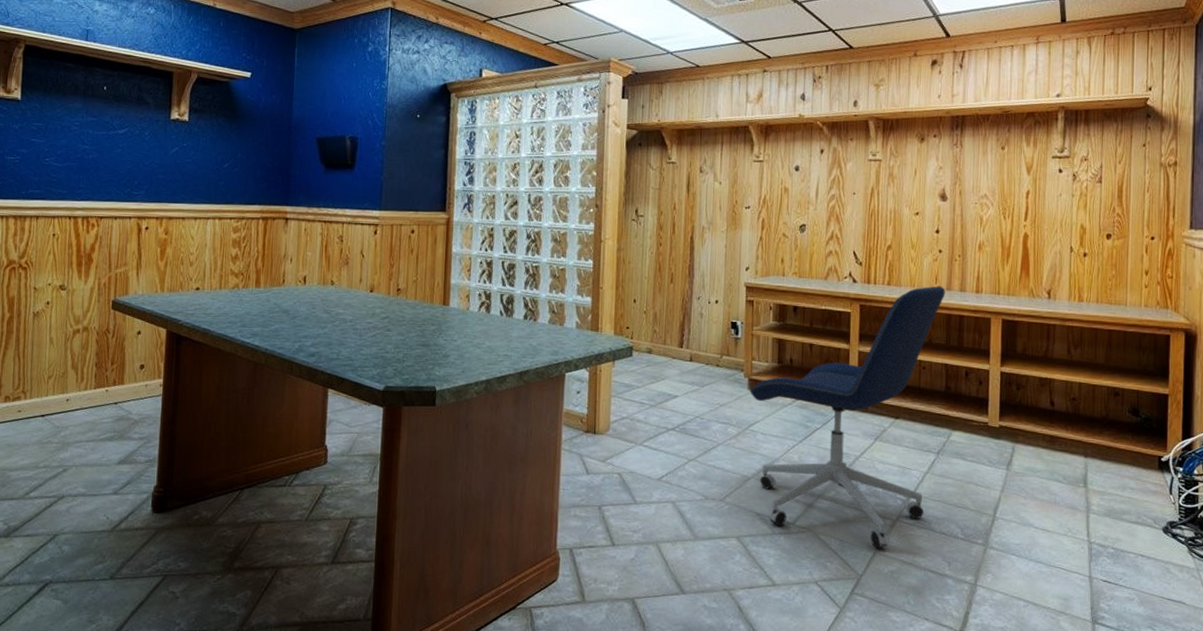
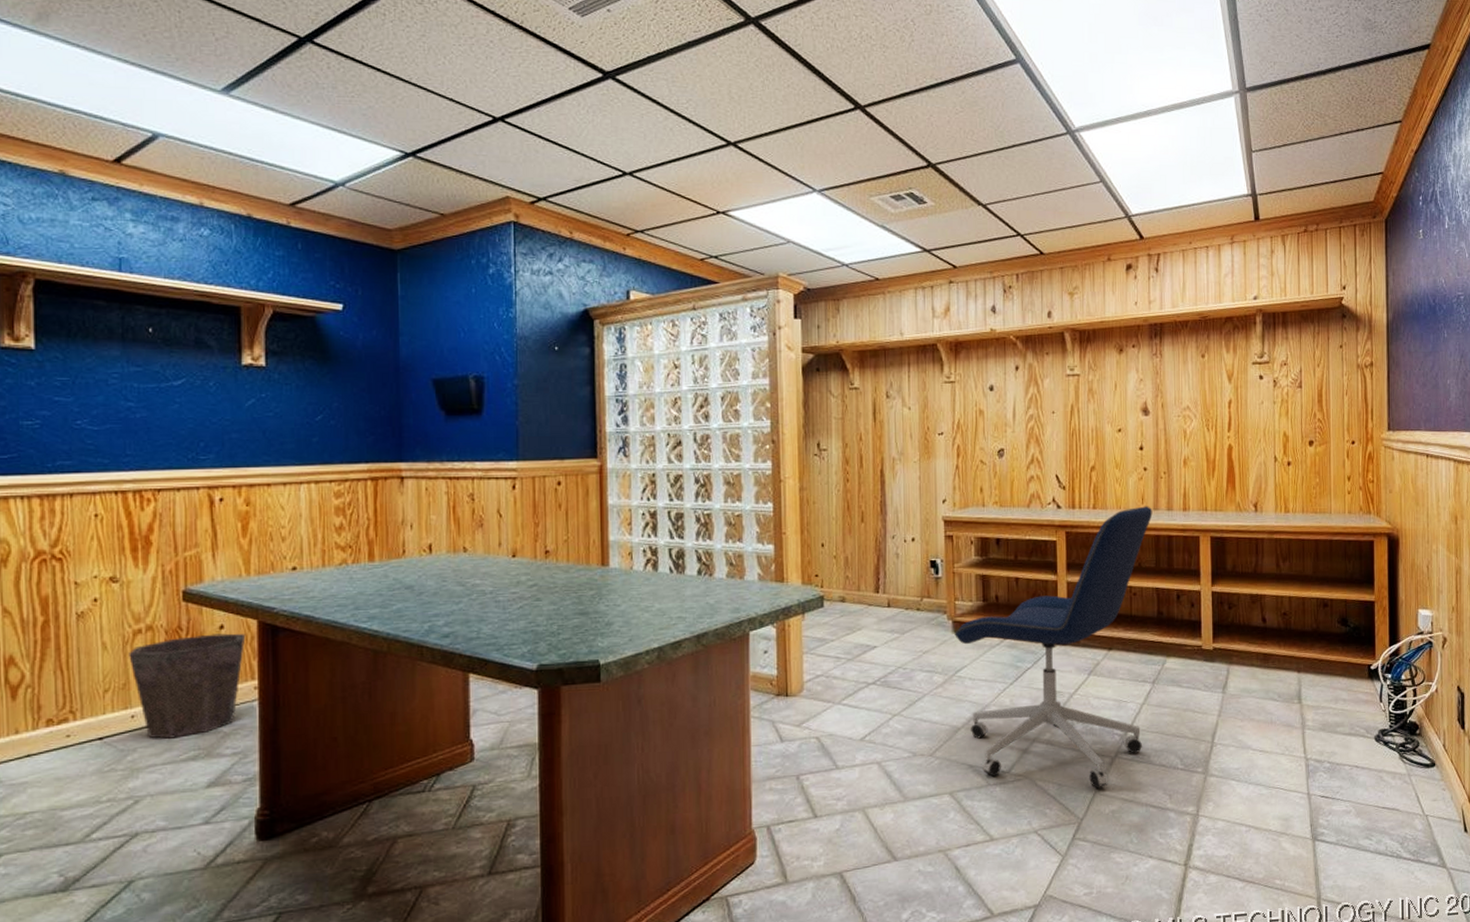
waste bin: none [68,338,157,421] -> present [129,633,246,739]

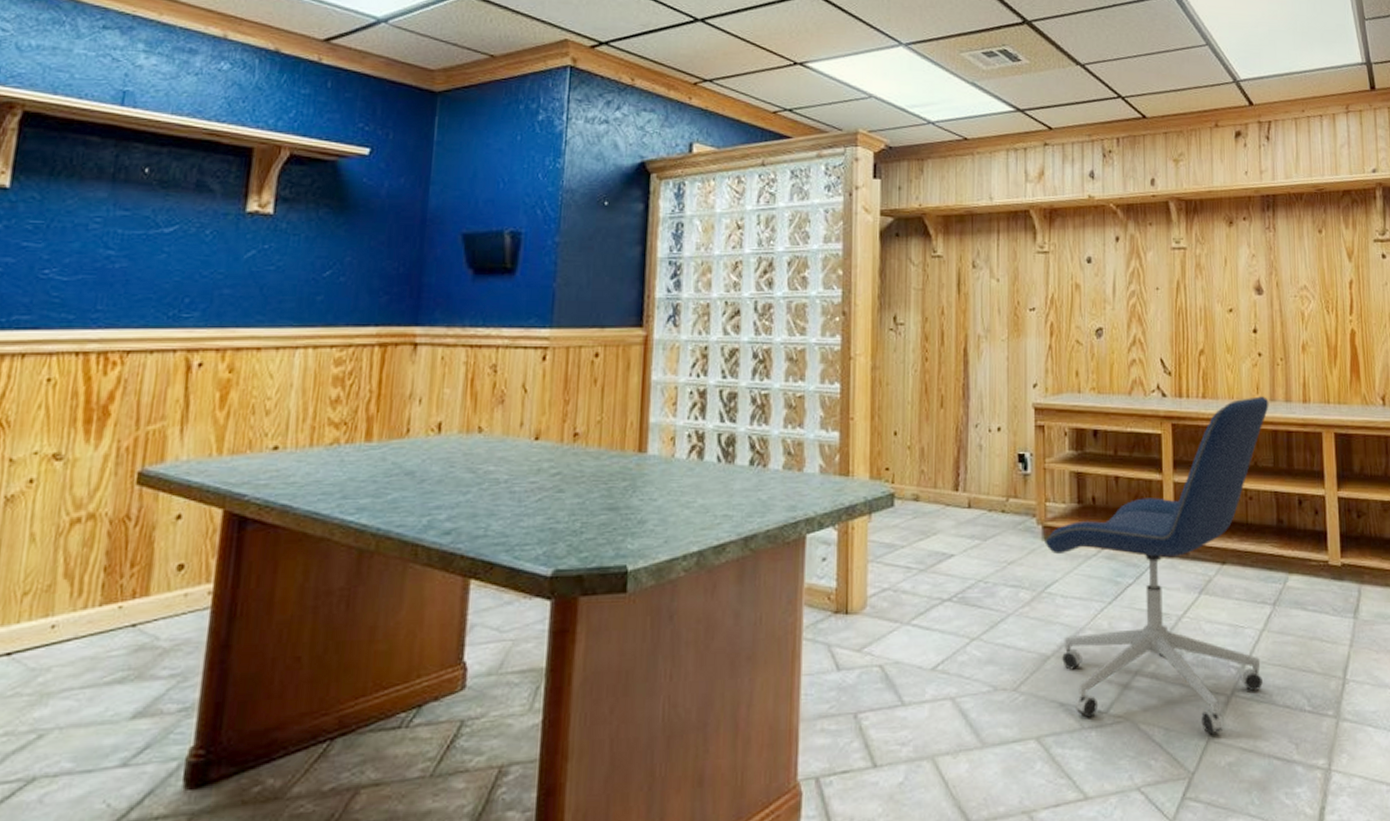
waste bin: present [129,633,246,739] -> none [60,524,207,656]

